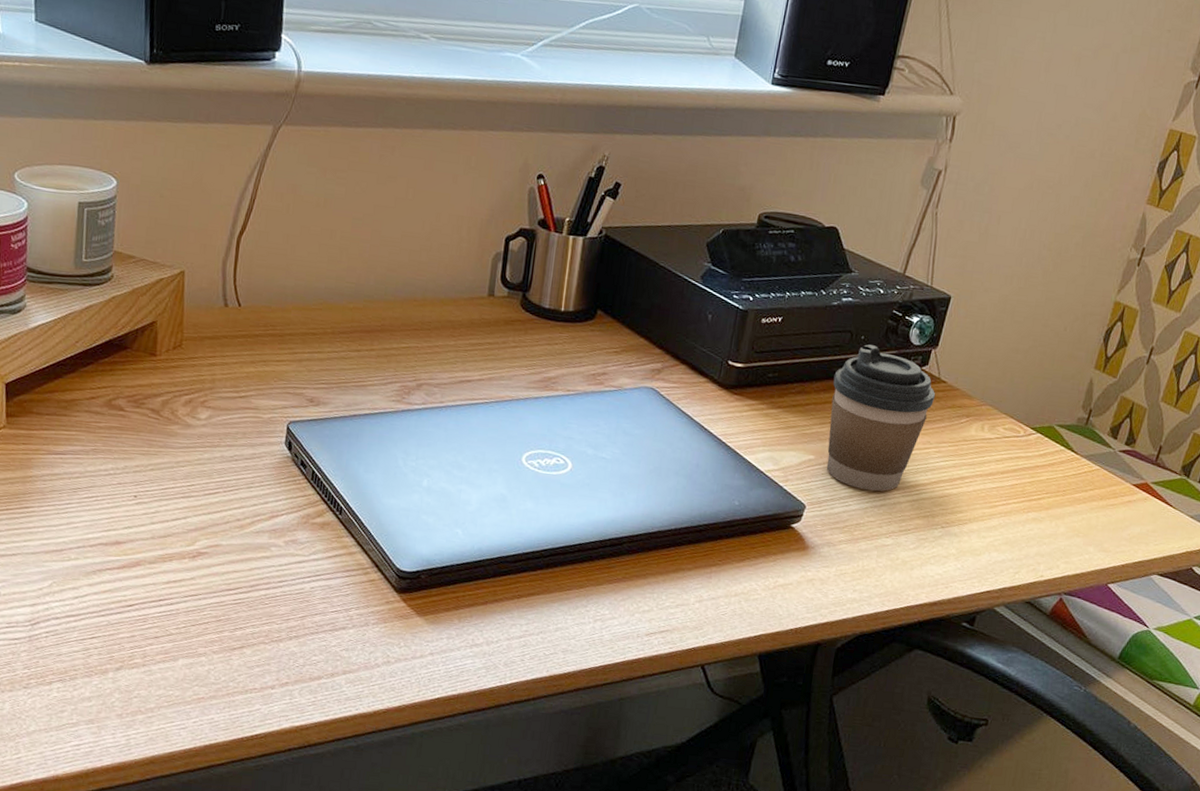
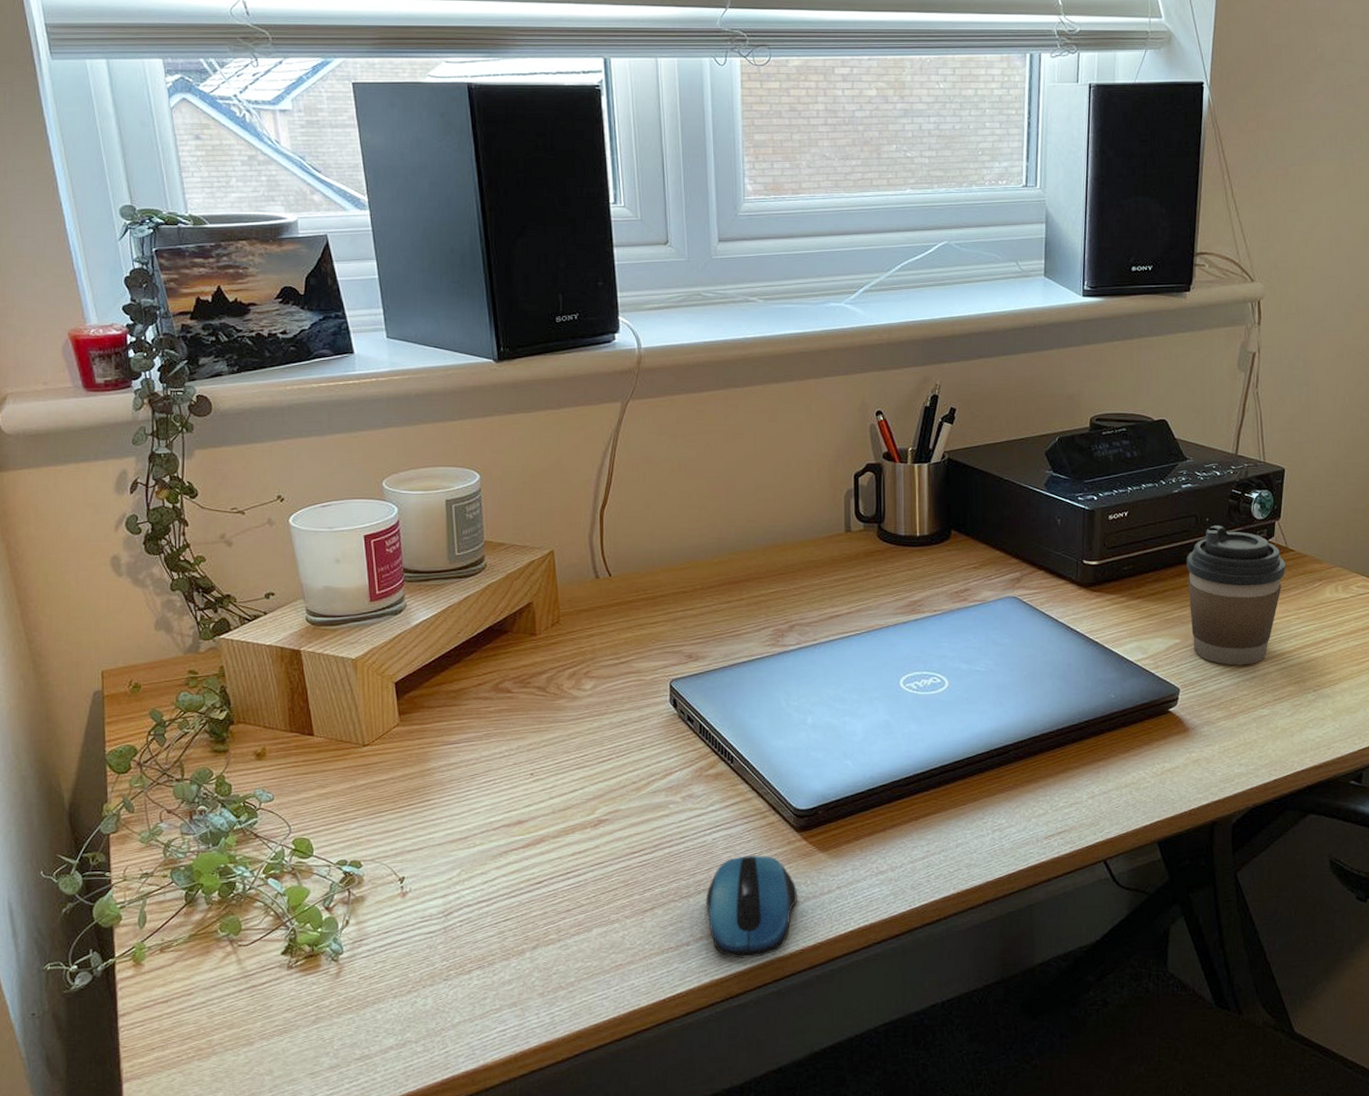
computer mouse: none [295,608,389,710] -> present [705,855,797,959]

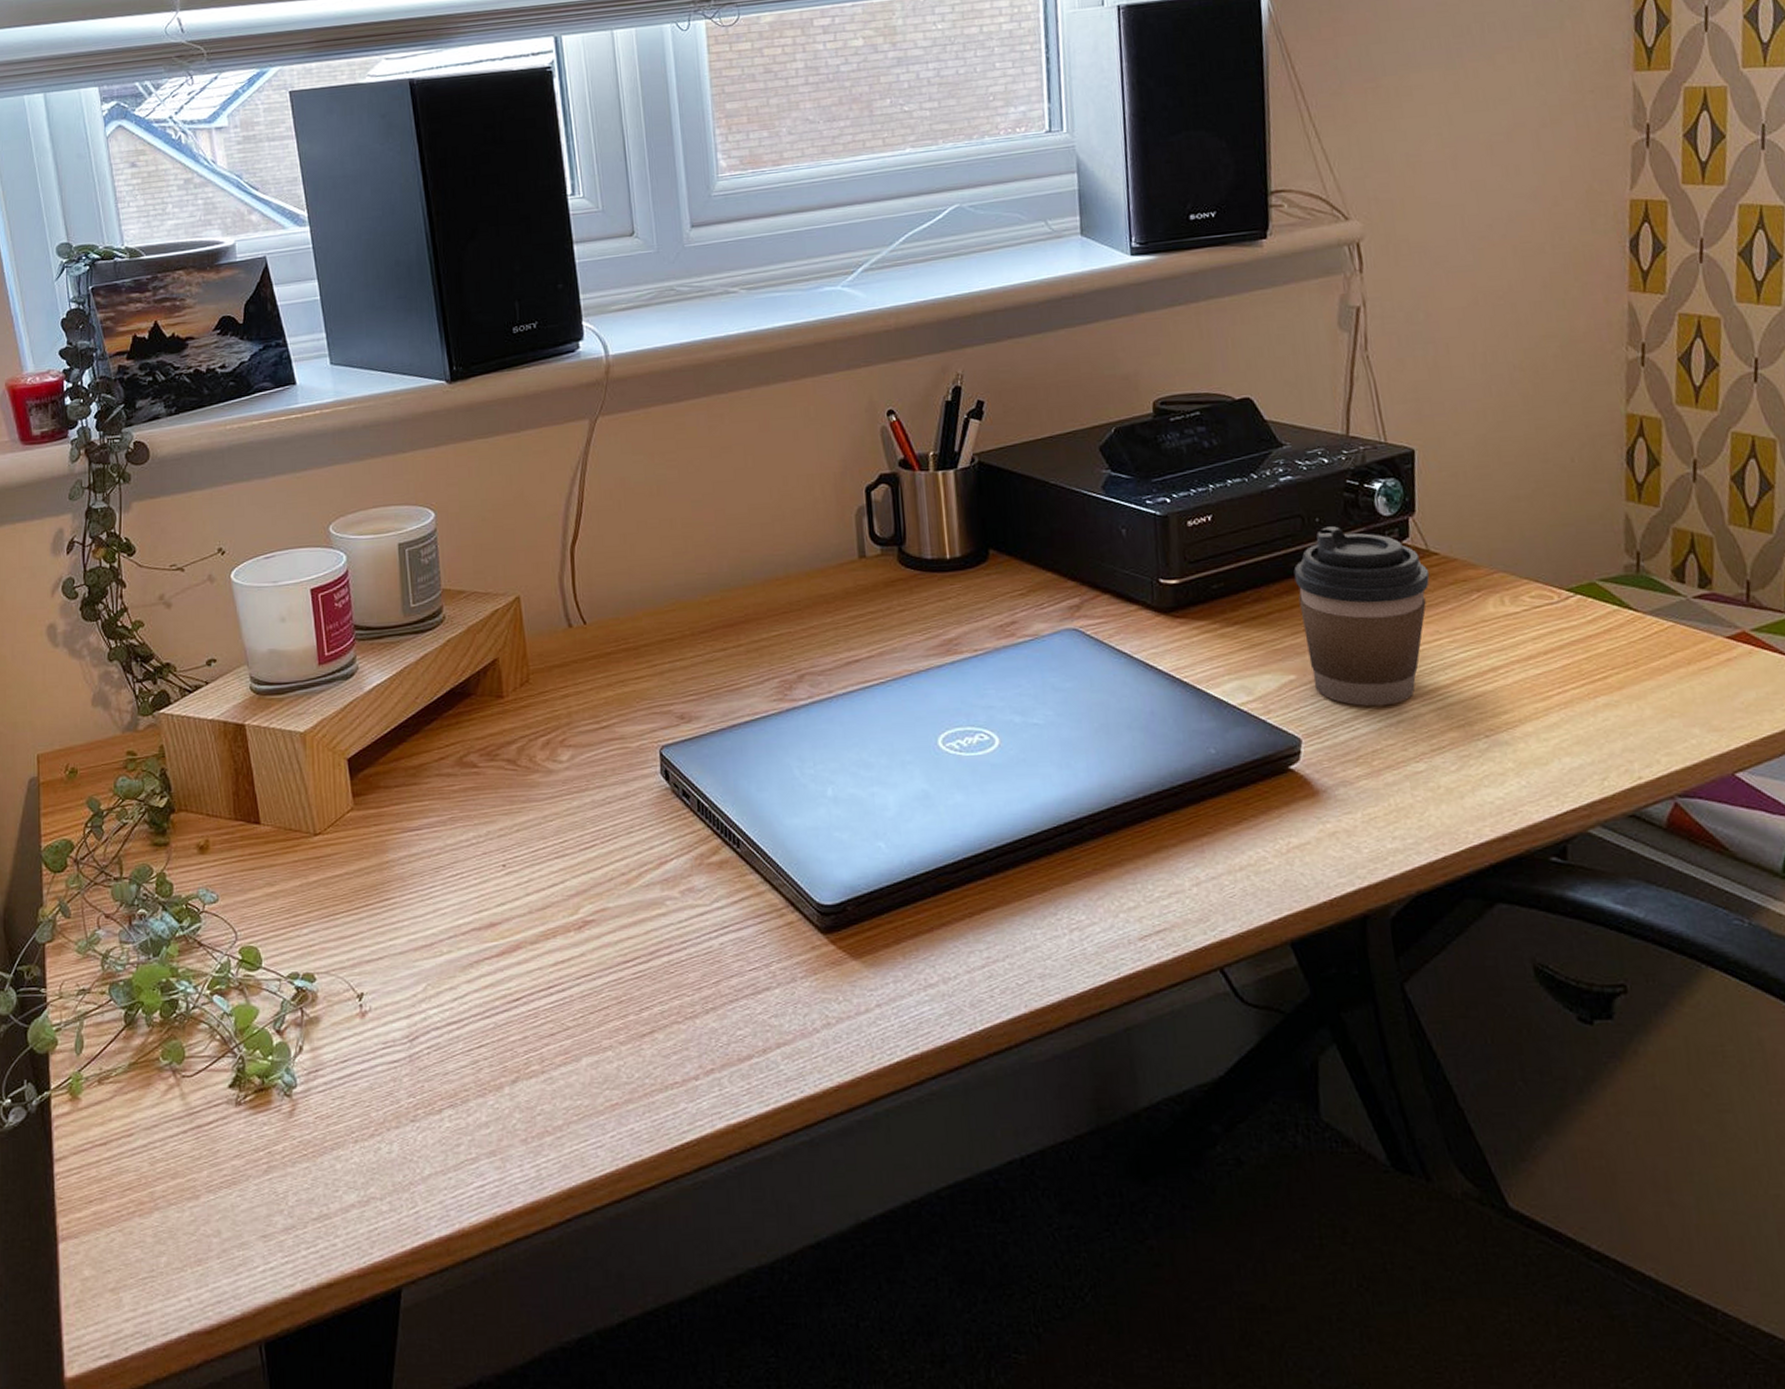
computer mouse: present [705,855,797,959] -> none [715,964,828,1098]

